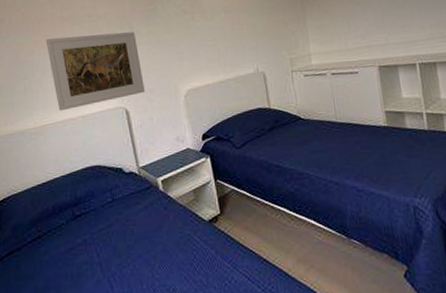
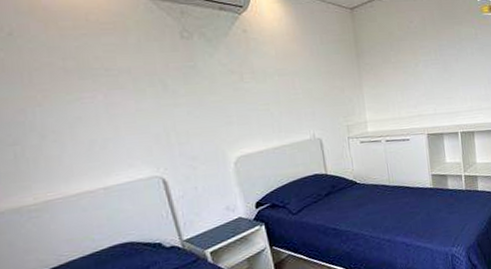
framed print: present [46,31,146,112] -> none [42,90,187,183]

